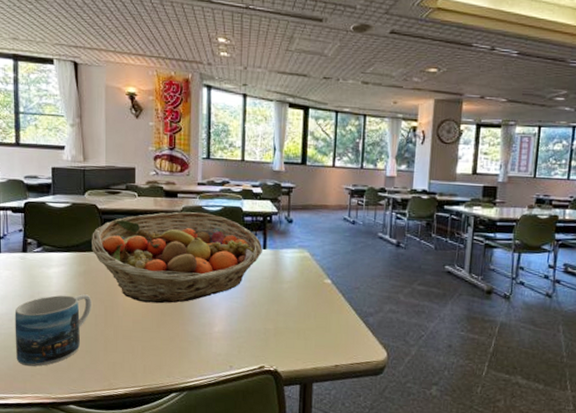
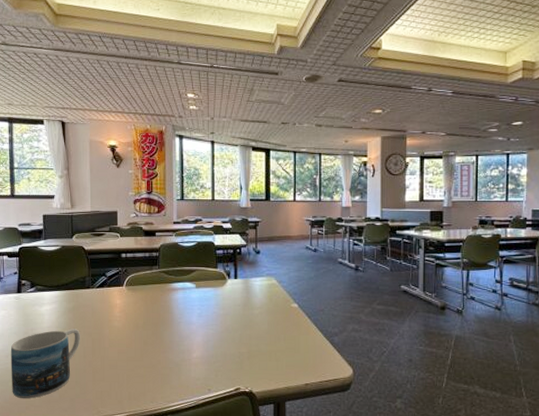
fruit basket: present [92,211,262,304] -> none [79,248,234,334]

